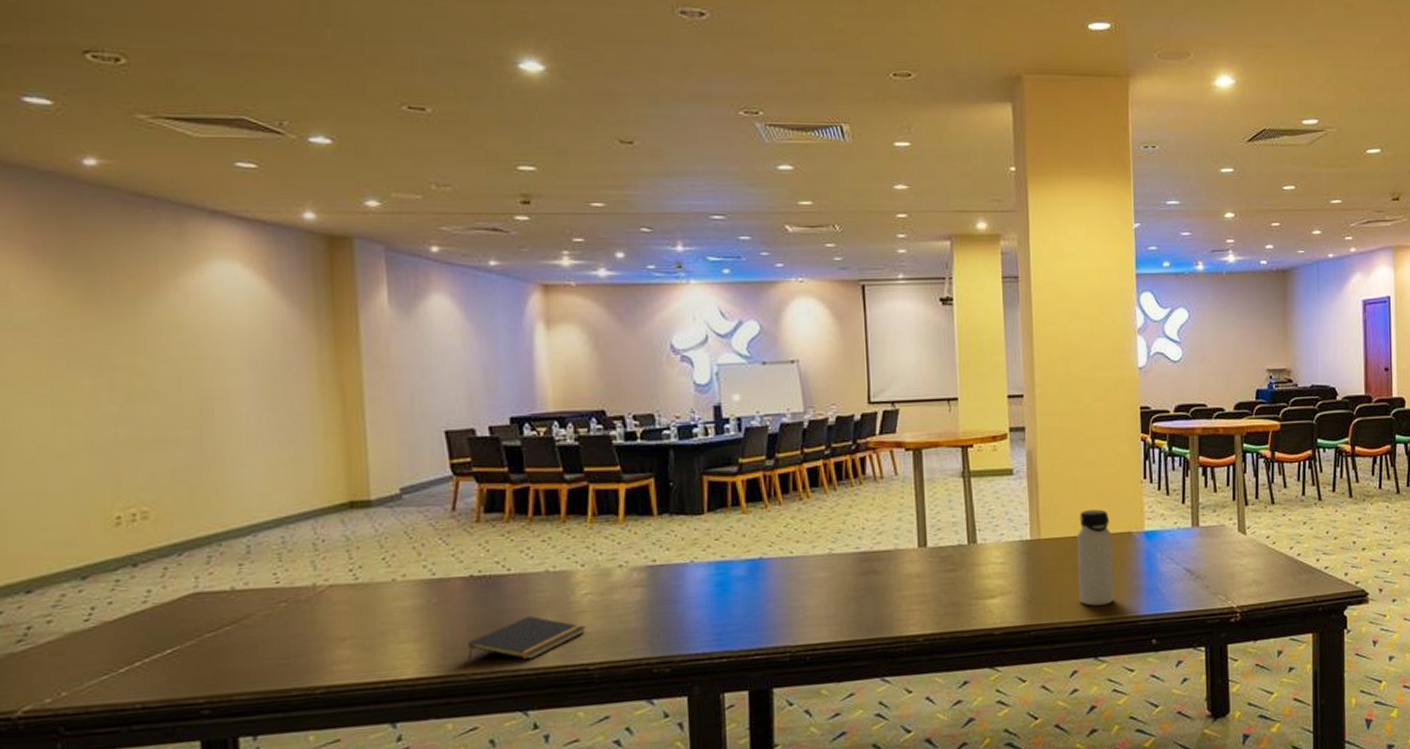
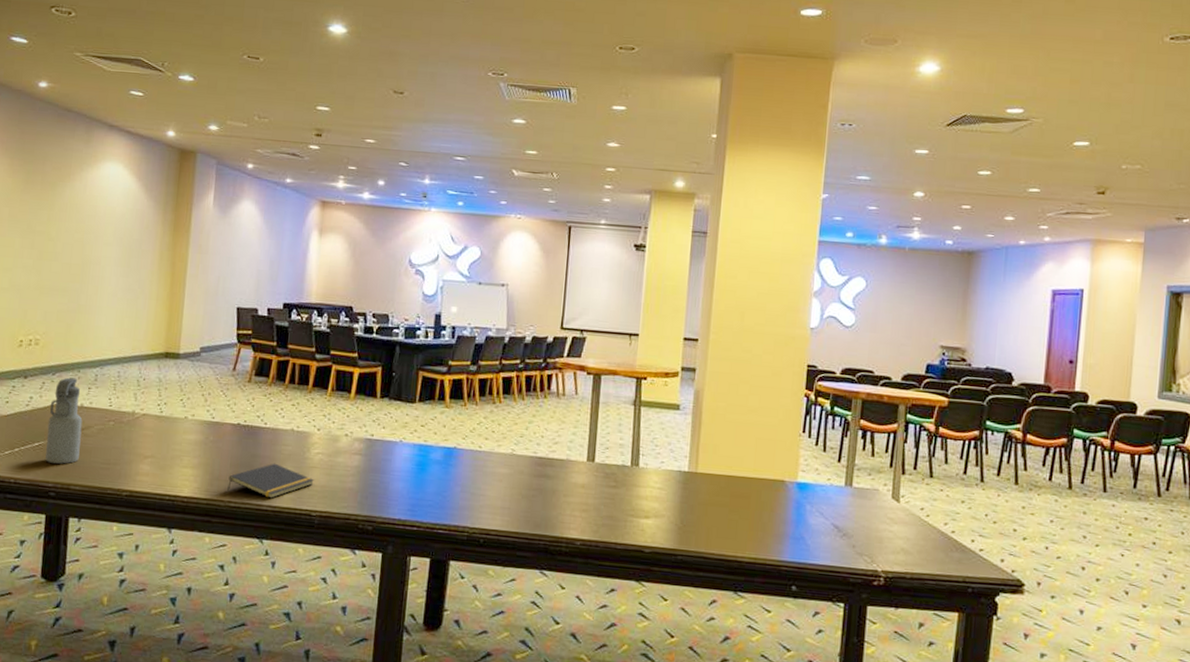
water bottle: none [181,554,240,672] -> present [45,377,83,464]
water bottle: present [1077,509,1114,606] -> none [726,453,765,545]

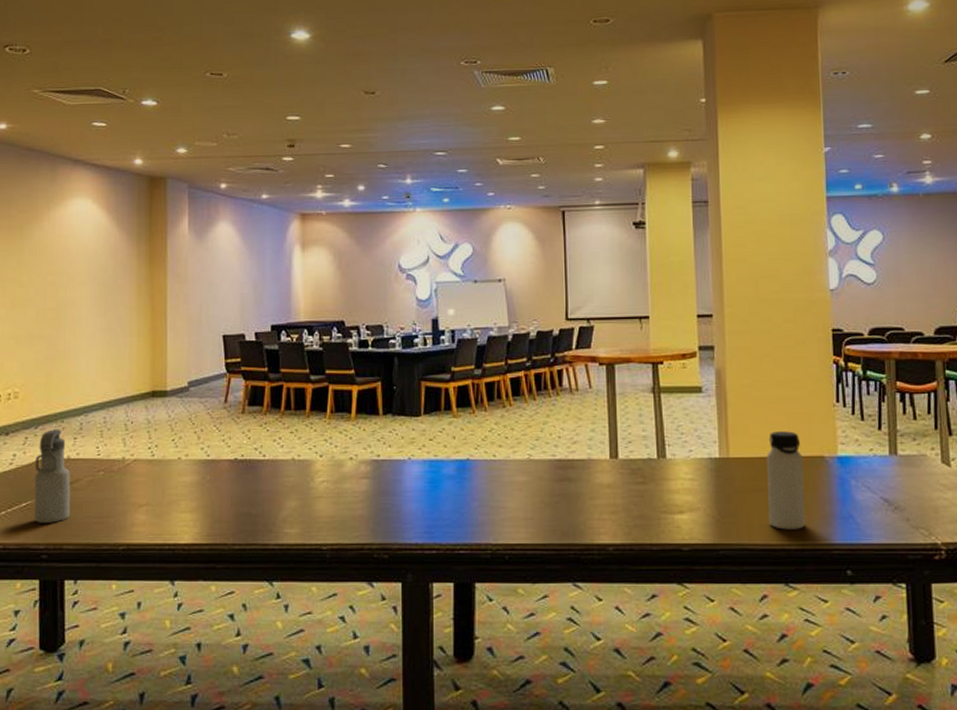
notepad: present [227,463,314,499] -> none [230,497,321,536]
water bottle: none [726,453,765,545] -> present [766,431,805,530]

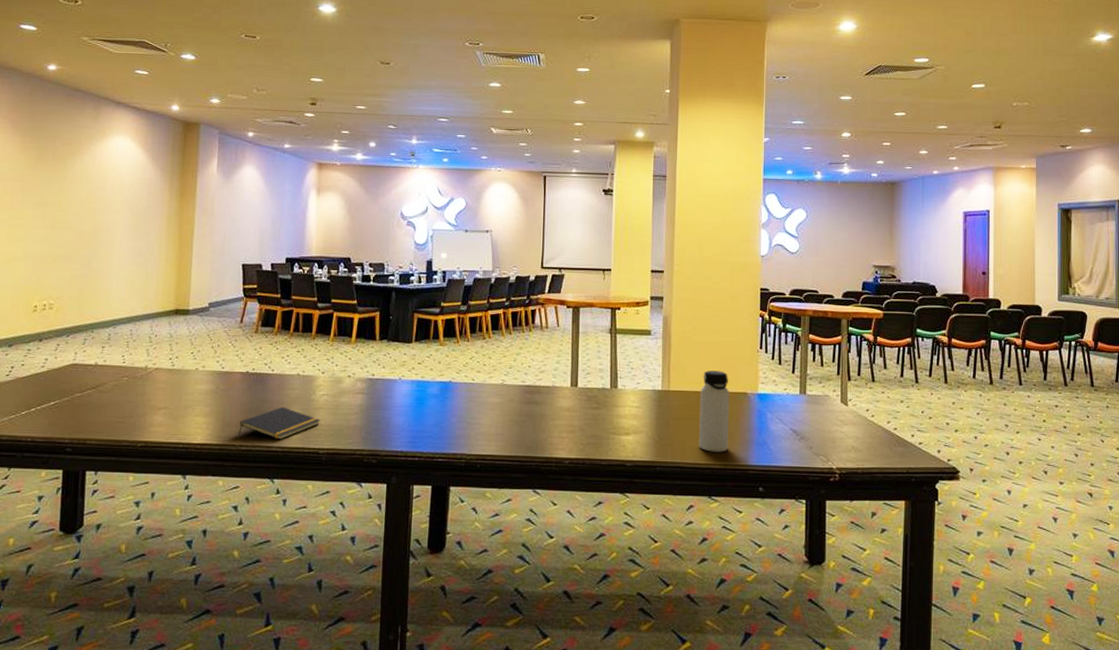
water bottle: present [34,429,71,523] -> none [62,338,97,421]
notepad: none [230,497,321,536] -> present [238,406,320,440]

